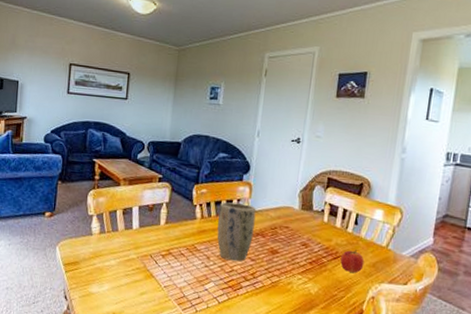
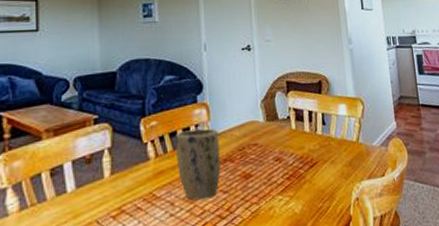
fruit: present [340,250,365,273] -> none [317,152,341,179]

